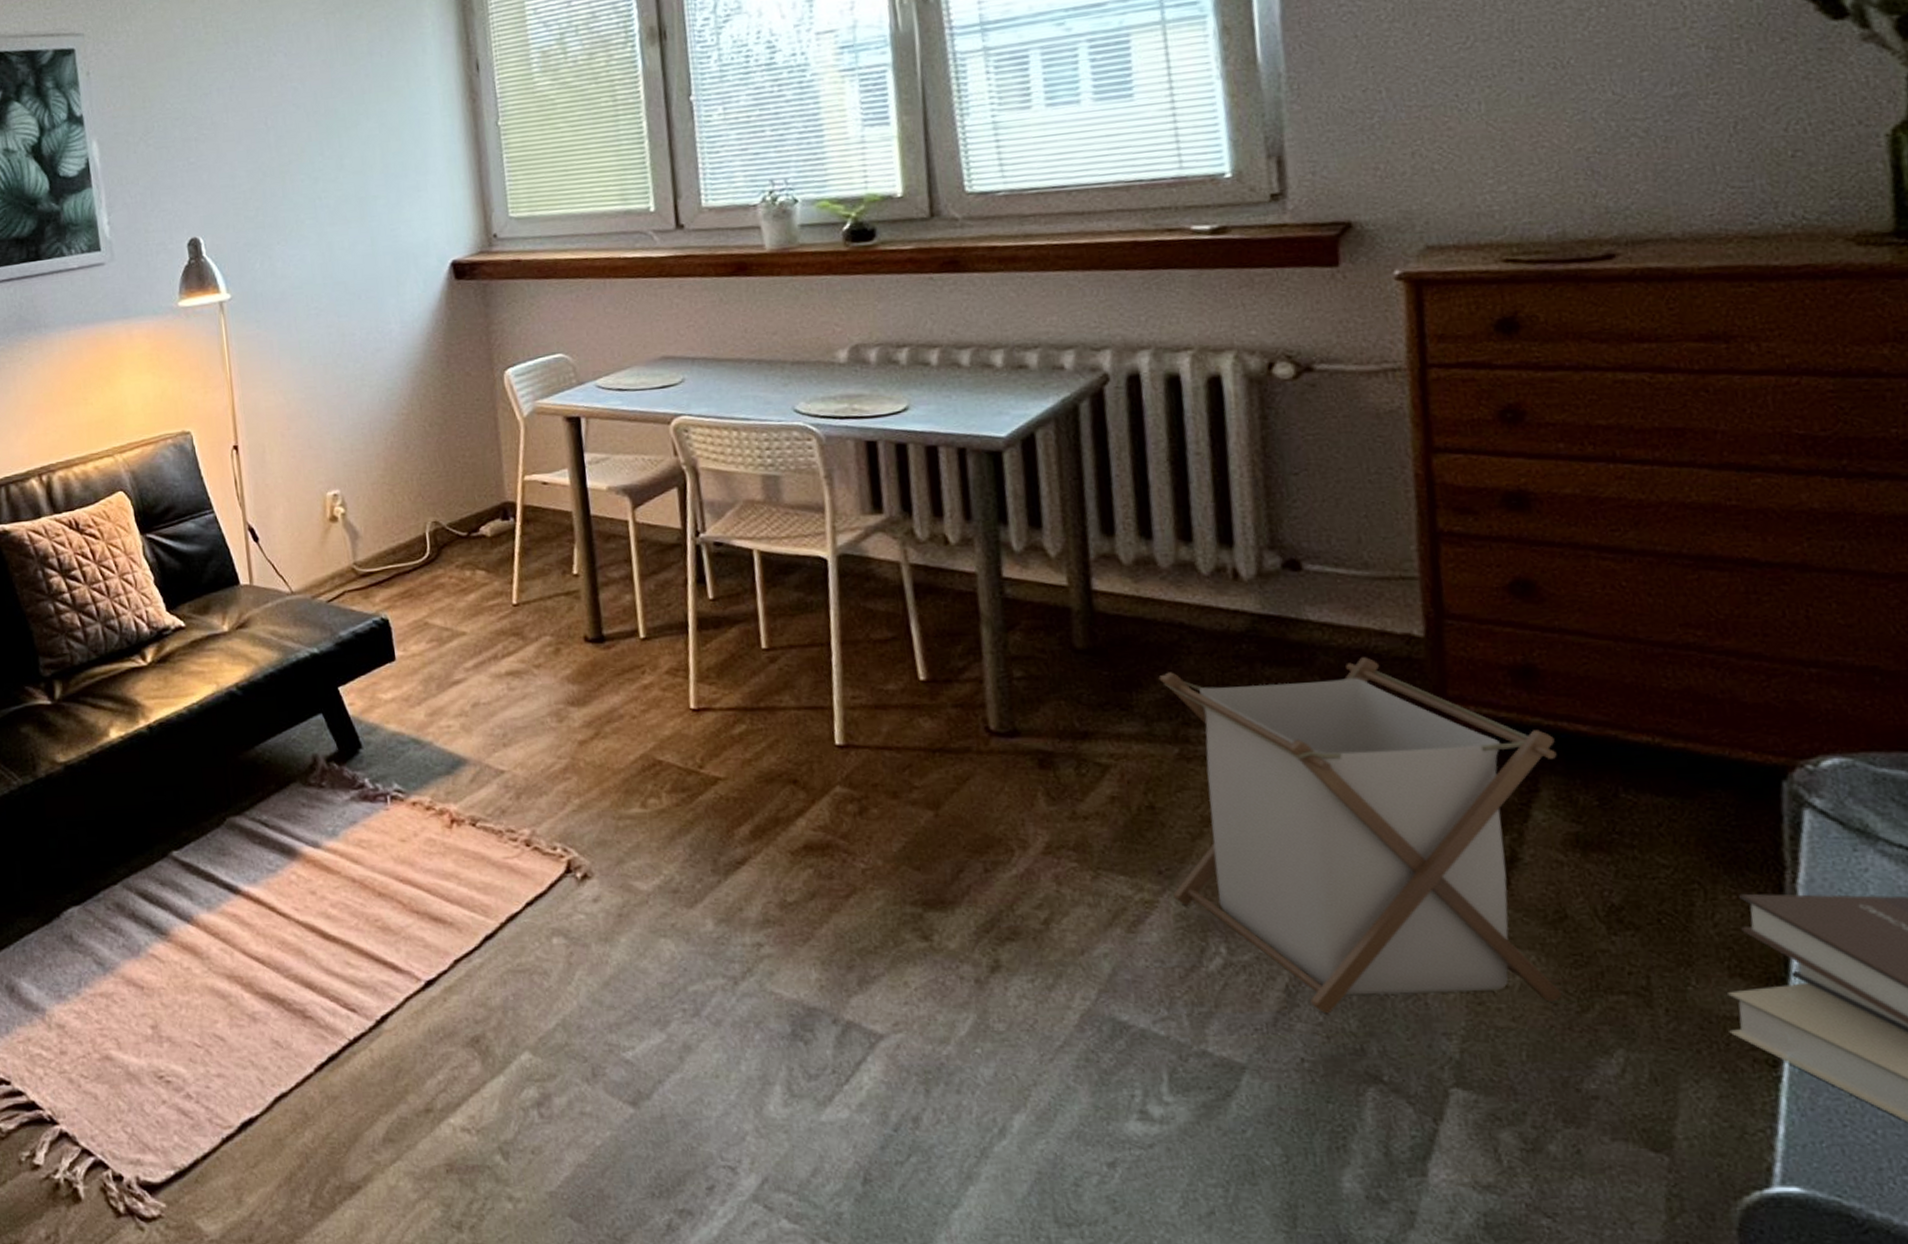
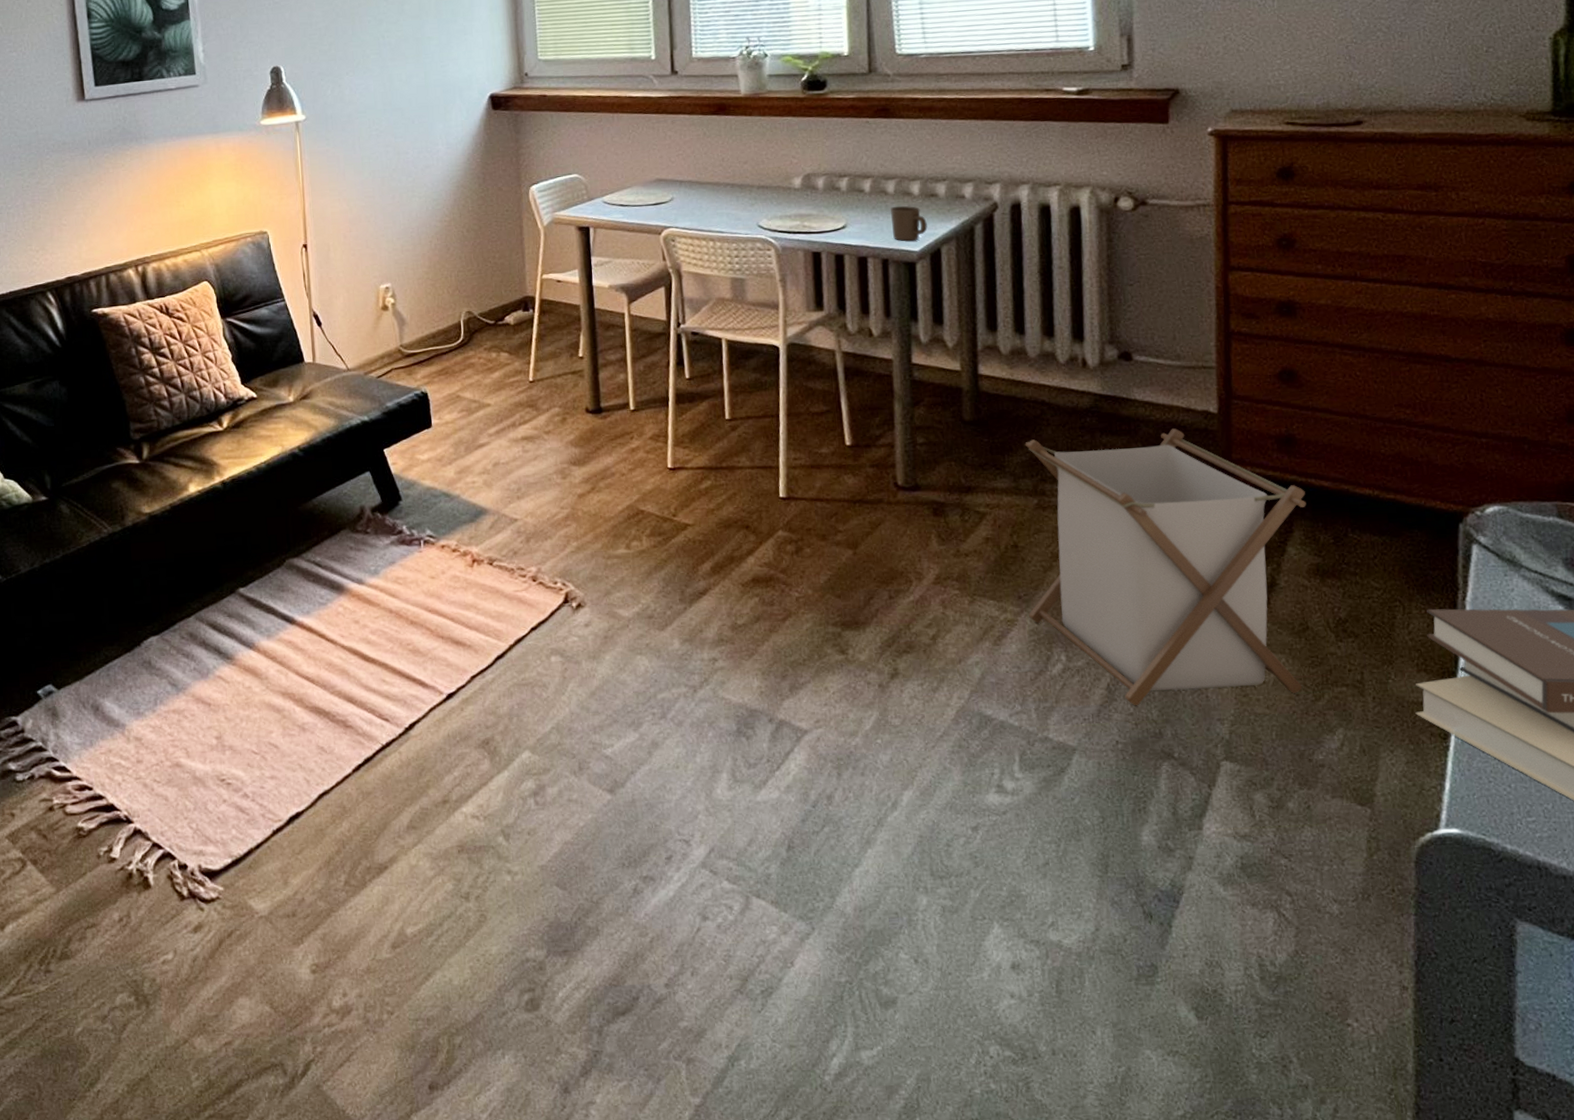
mug: none [966,381,1016,426] -> present [891,205,928,242]

